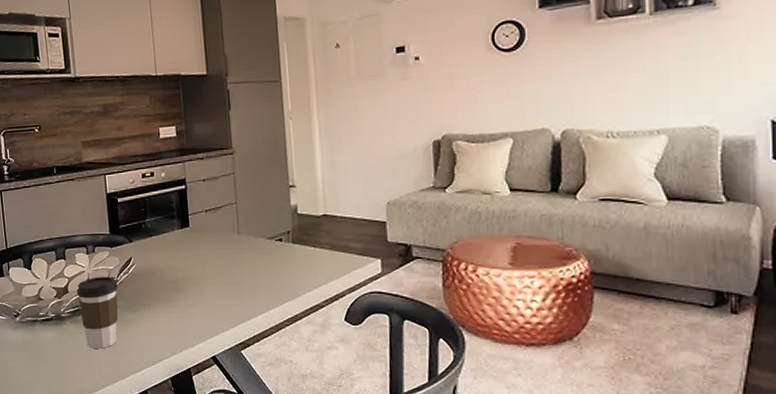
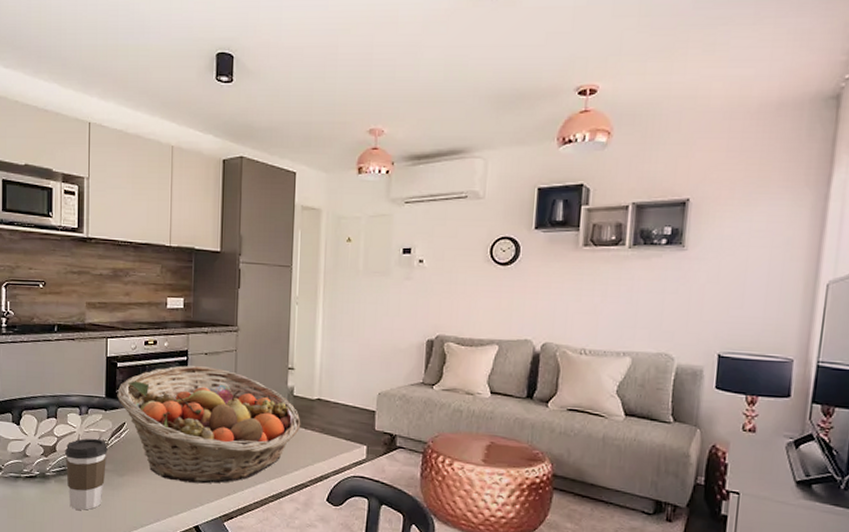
fruit basket: none [121,192,309,313] -> present [117,365,301,484]

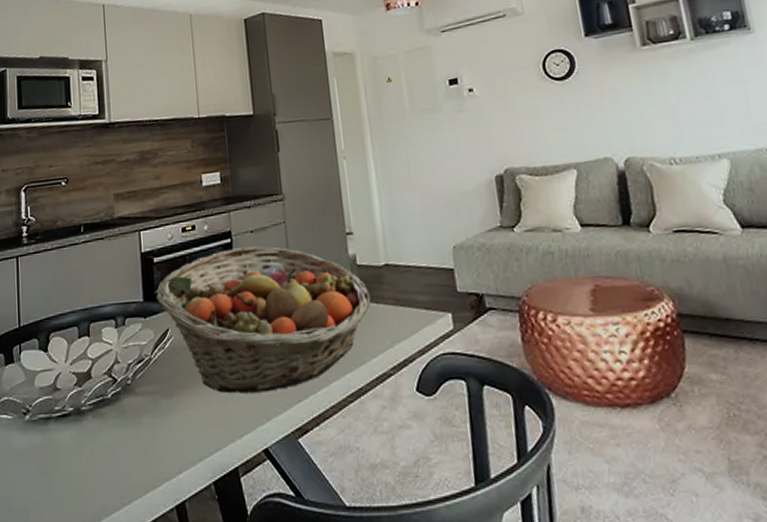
coffee cup: present [65,438,108,510] -> none [102,354,151,450]

